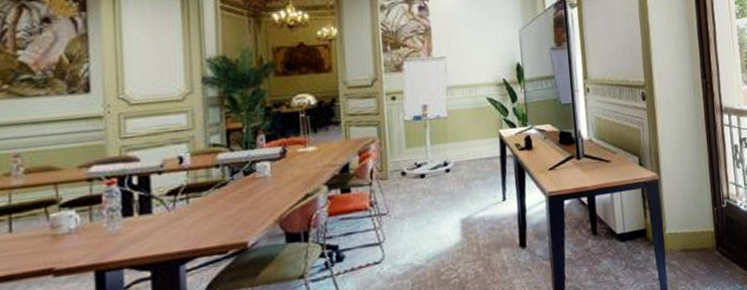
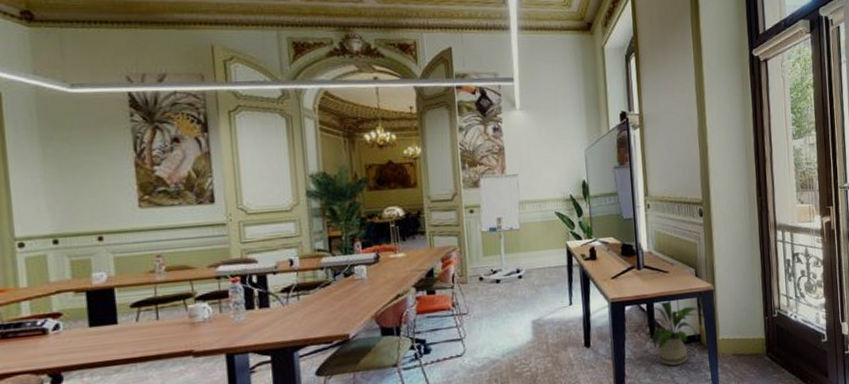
house plant: none [590,191,644,265] -> present [649,299,699,366]

